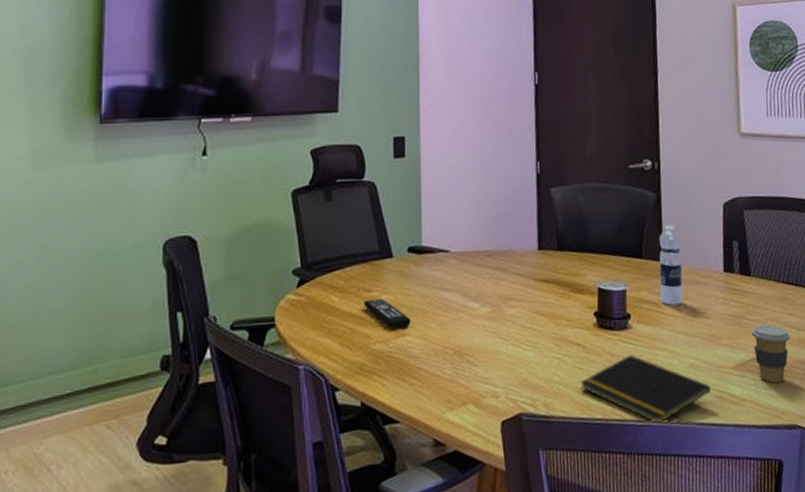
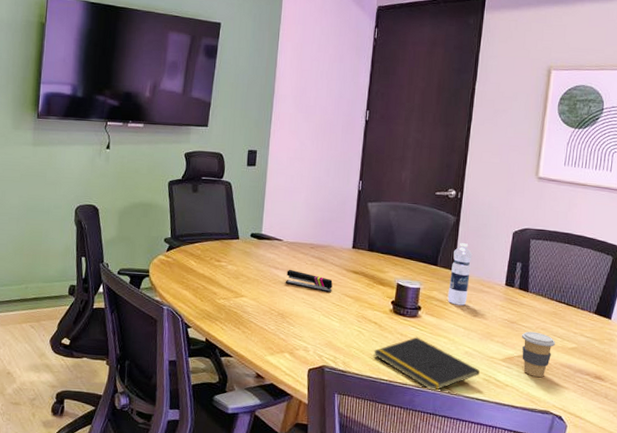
remote control: present [363,298,411,329] -> none [214,267,248,291]
stapler: none [458,288,520,313] -> present [285,269,333,293]

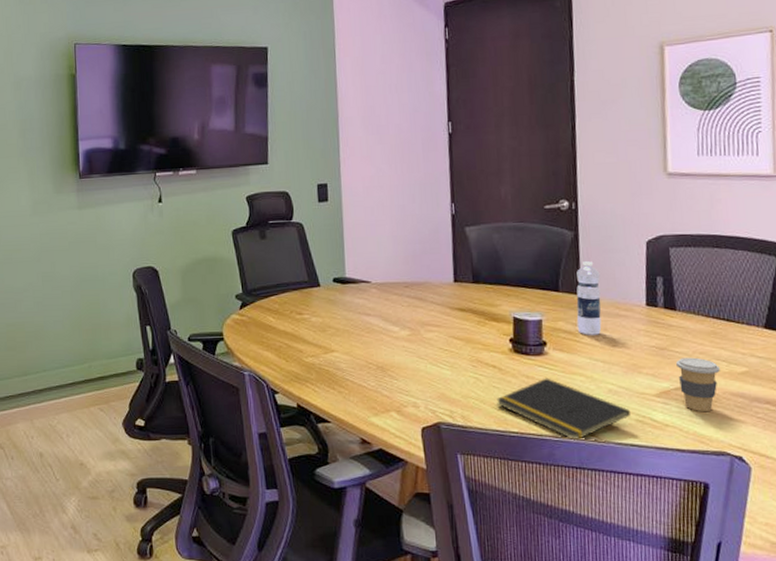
stapler: present [285,269,333,293] -> none [380,314,437,337]

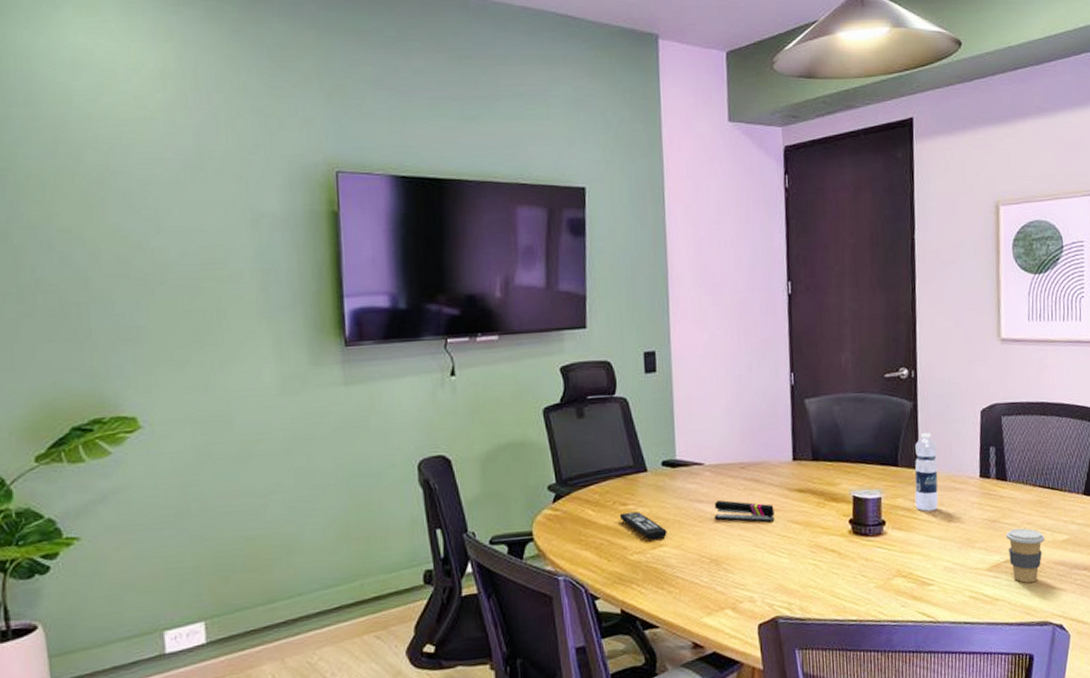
remote control: none [296,320,338,346] -> present [619,511,667,540]
stapler: none [380,314,437,337] -> present [714,499,775,523]
notepad: present [497,378,630,441] -> none [836,559,964,624]

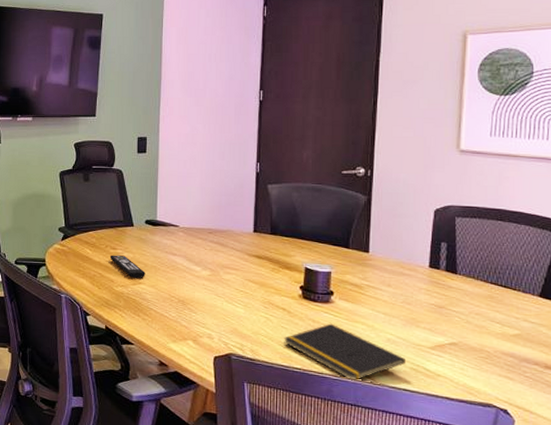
stapler: present [714,499,775,523] -> none [184,255,234,278]
notepad: none [836,559,964,624] -> present [284,323,405,381]
water bottle: present [914,433,938,512] -> none [363,223,389,290]
coffee cup: present [1006,528,1045,584] -> none [453,316,493,367]

